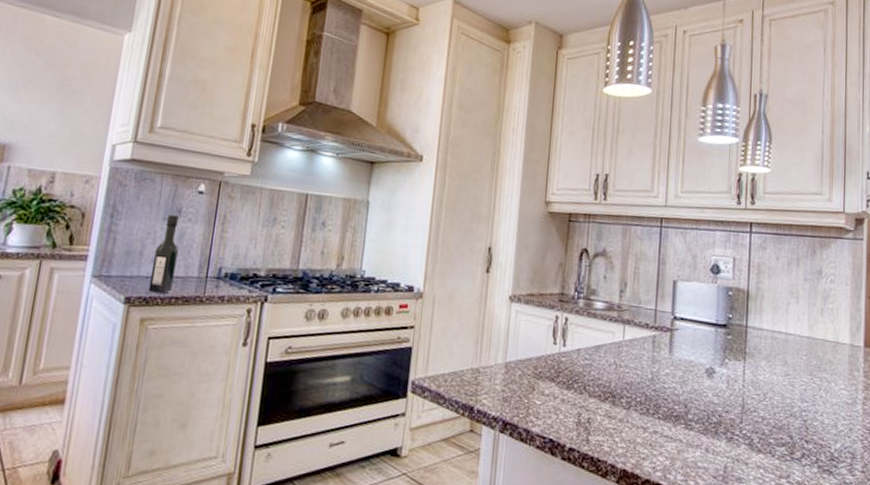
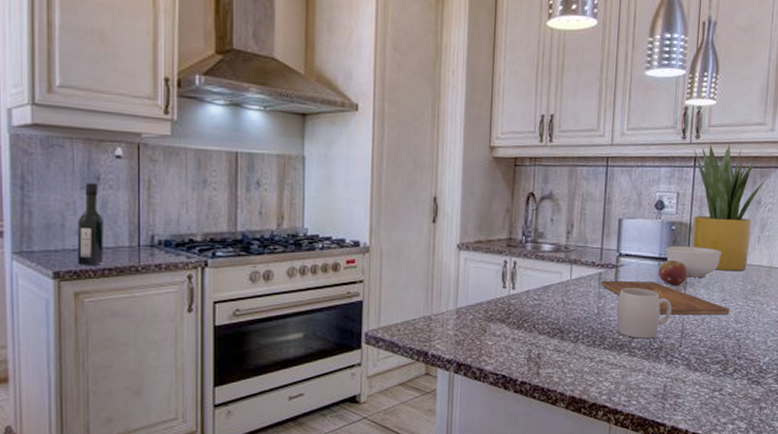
cutting board: none [655,343,794,390] -> present [601,280,730,315]
mug: none [671,353,731,412] -> present [616,288,672,339]
fruit: none [715,327,747,355] -> present [658,260,688,285]
bowl: none [723,311,782,348] -> present [666,245,721,277]
planter: none [749,210,827,344] -> present [691,143,767,271]

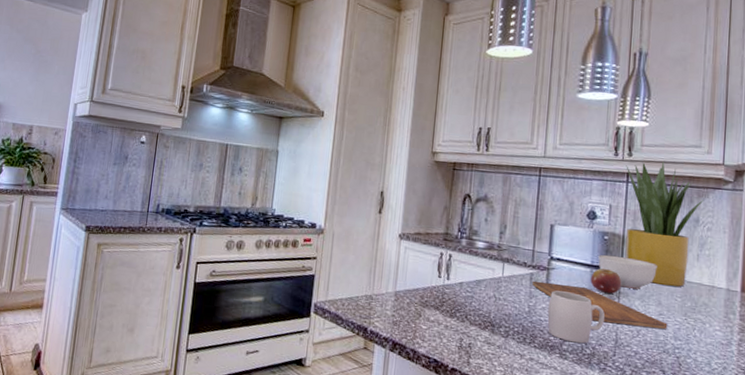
bottle: present [77,183,105,265] -> none [103,160,126,224]

